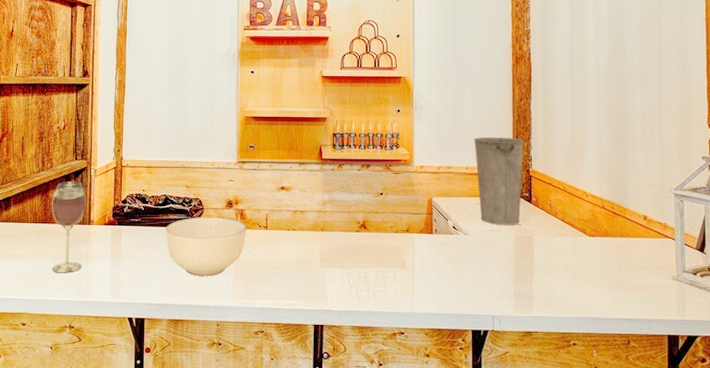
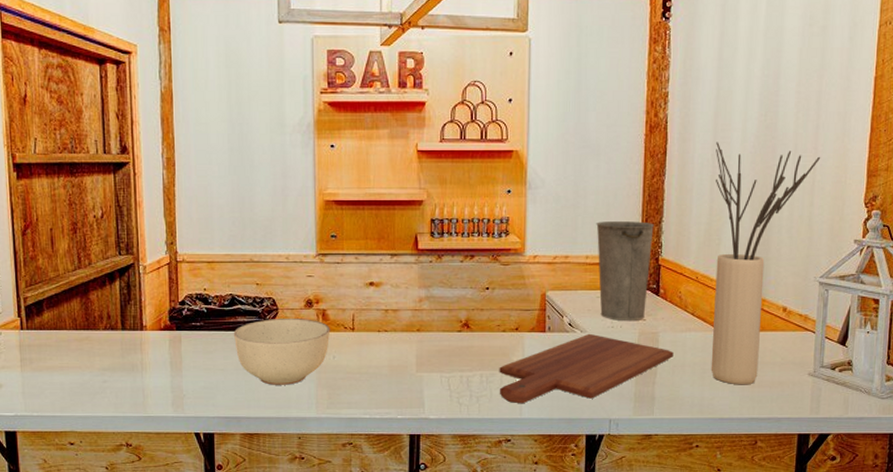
wineglass: present [51,181,86,274] -> none [93,280,136,386]
cutting board: none [393,236,548,299] -> present [499,333,674,404]
vase: none [573,71,666,287] -> present [710,142,821,385]

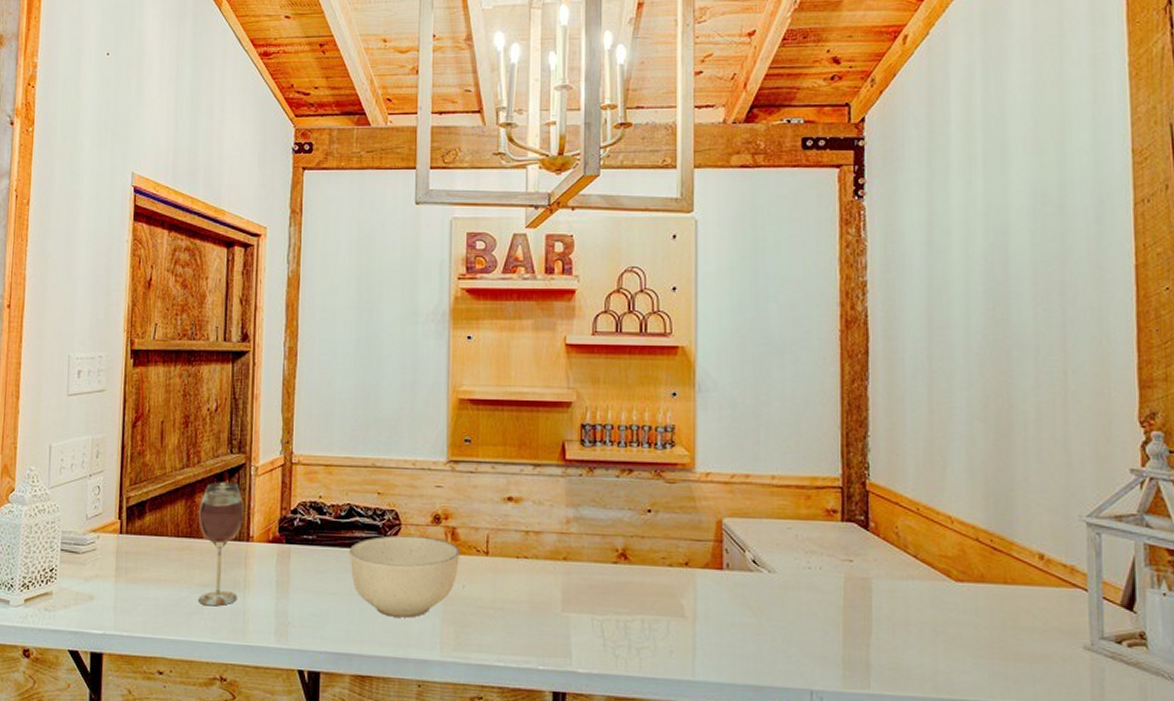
wineglass: none [93,280,136,386] -> present [198,482,244,607]
cutting board: present [499,333,674,404] -> none [665,574,893,662]
bucket: present [596,221,654,322] -> none [783,434,857,562]
vase: present [710,142,821,385] -> none [932,341,1073,657]

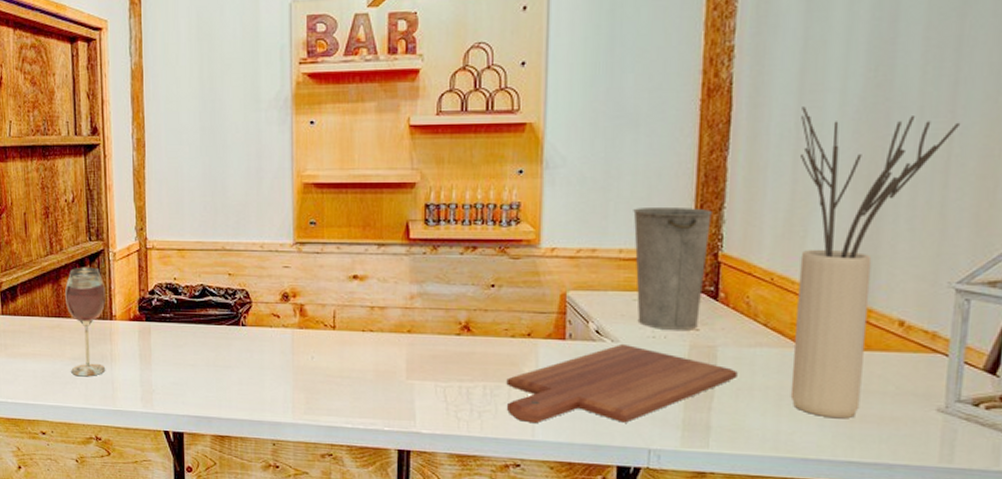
bowl: present [348,535,461,618] -> none [204,312,309,386]
cutting board: none [665,574,893,662] -> present [506,343,738,424]
bucket: none [783,434,857,562] -> present [633,208,712,331]
vase: none [932,341,1073,657] -> present [790,106,961,419]

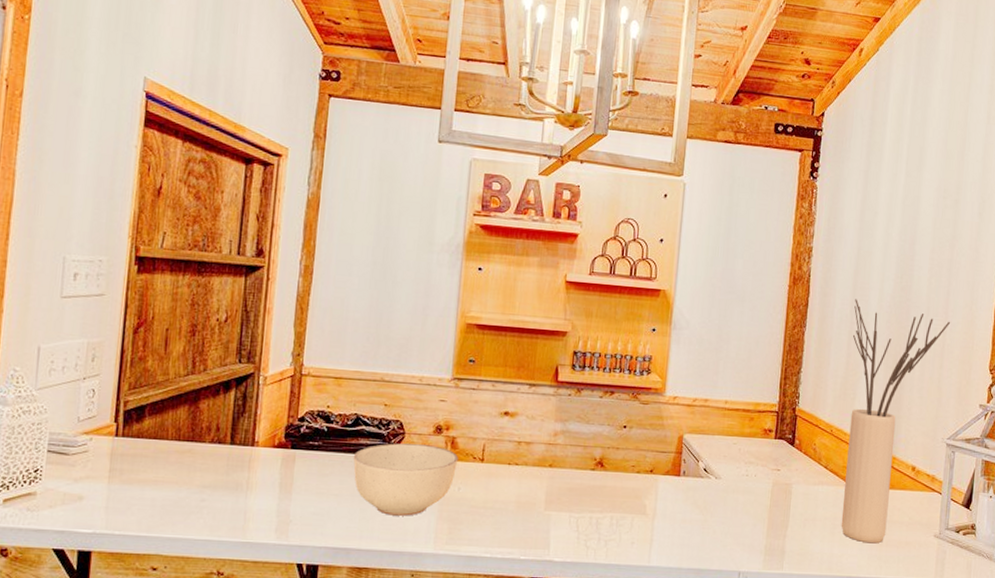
wineglass: present [64,267,106,377] -> none [198,389,251,507]
bowl: none [204,312,309,386] -> present [353,443,459,516]
cutting board: present [506,343,738,424] -> none [629,480,806,551]
bucket: present [633,208,712,331] -> none [736,367,793,471]

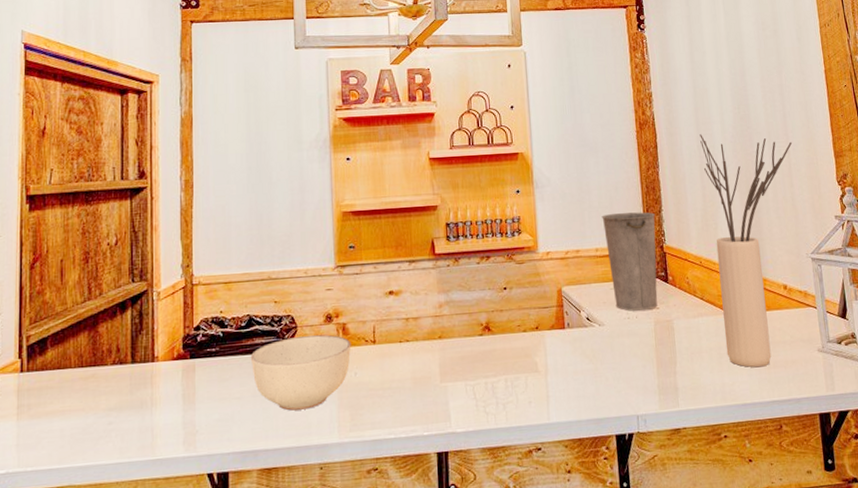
bucket: none [736,367,793,471] -> present [602,212,658,311]

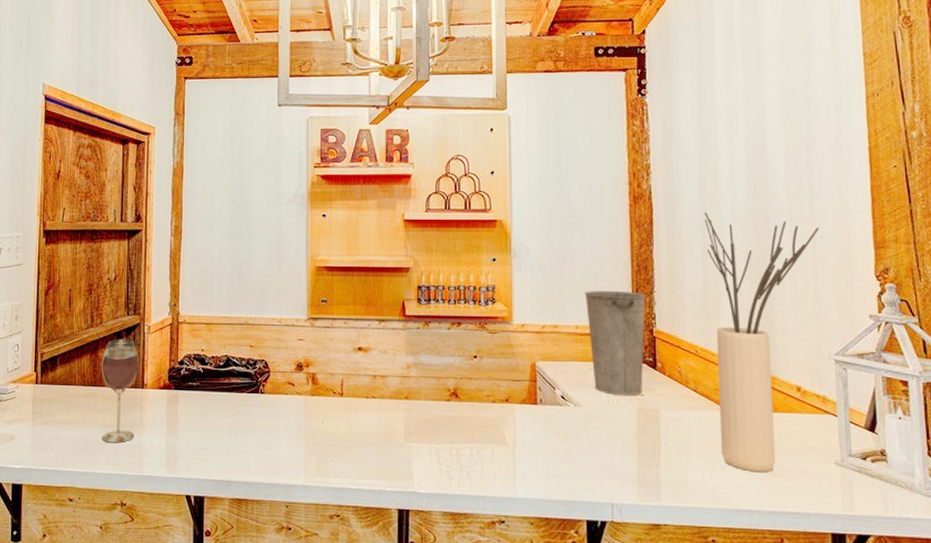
wineglass: none [102,309,148,429] -> present [100,339,139,443]
bowl: present [250,334,351,411] -> none [226,380,320,450]

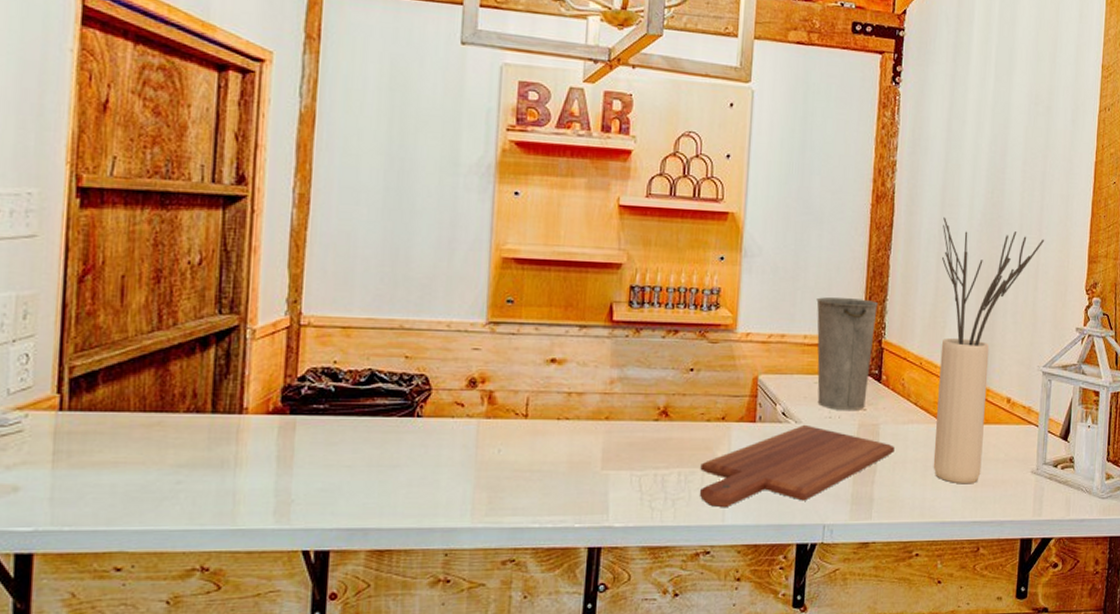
wineglass: present [100,339,139,443] -> none [172,347,237,489]
cutting board: none [490,407,678,482] -> present [700,424,895,508]

